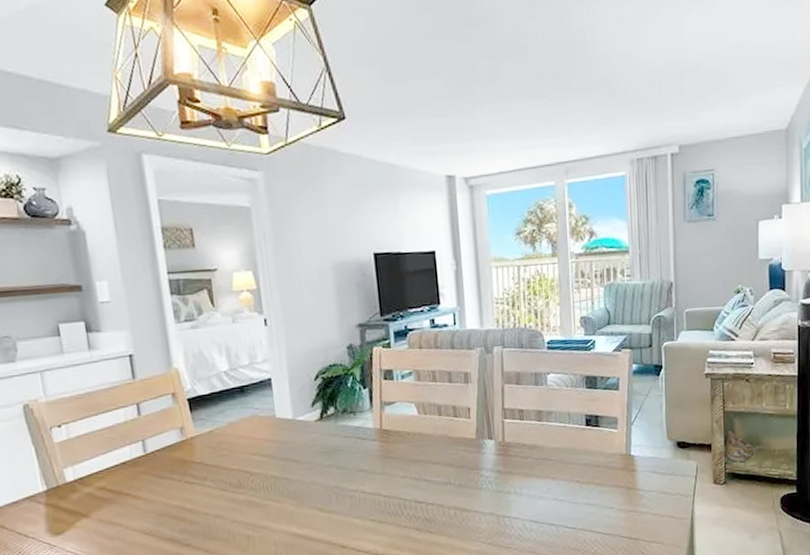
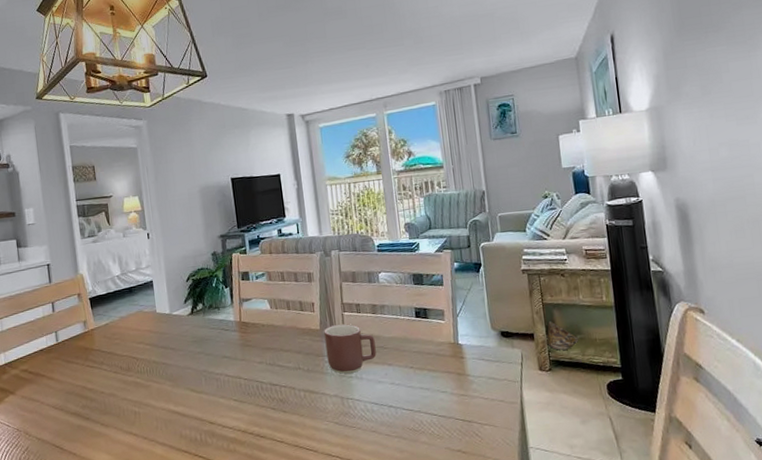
mug: none [480,432,539,489] -> present [324,324,376,374]

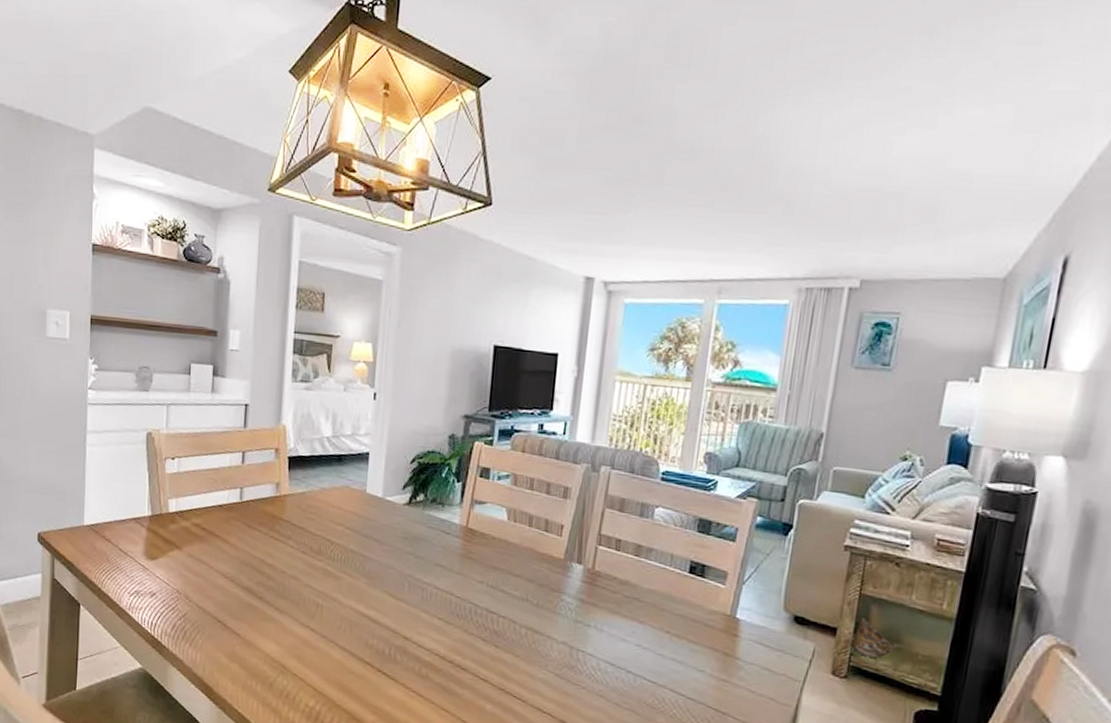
mug: present [324,324,376,374] -> none [563,558,630,621]

